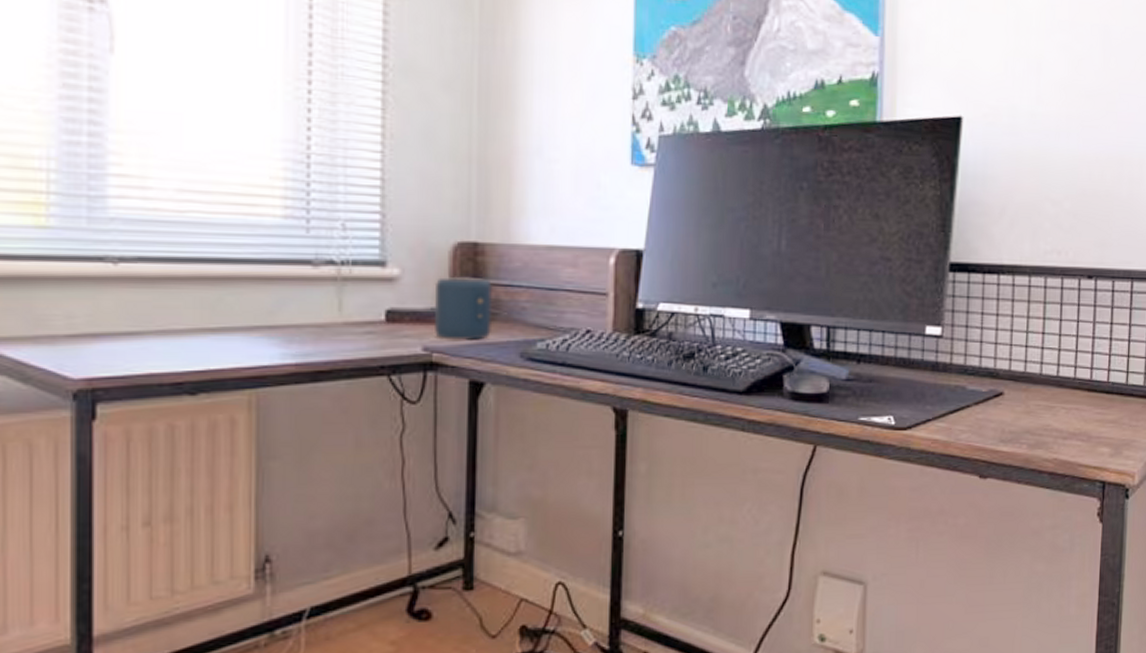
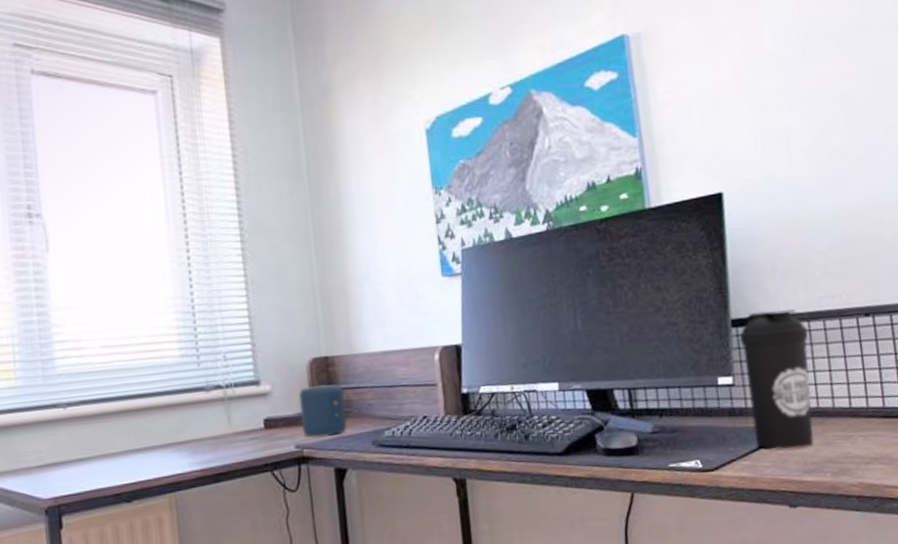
water bottle: none [955,258,1028,414] -> present [739,309,814,450]

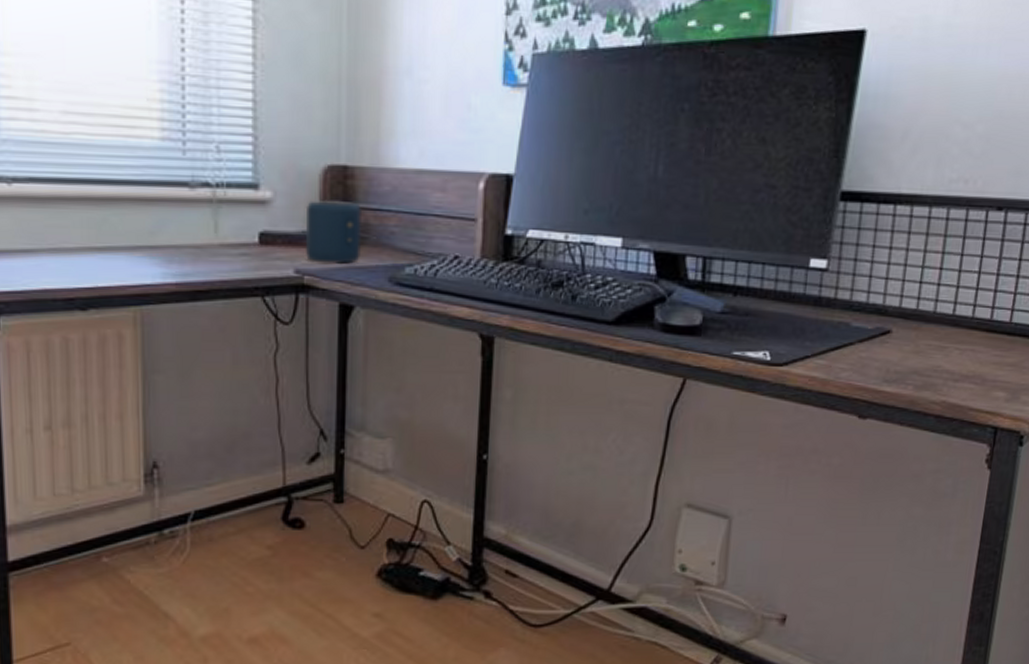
water bottle: present [739,309,814,450] -> none [837,186,928,353]

